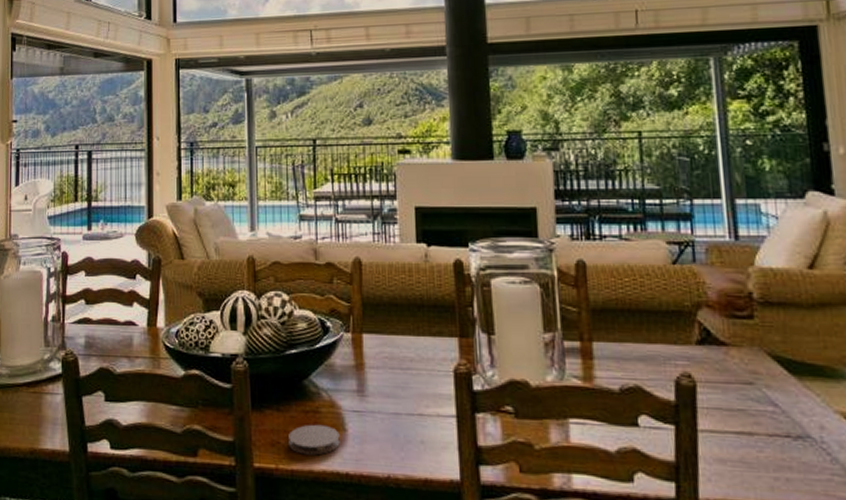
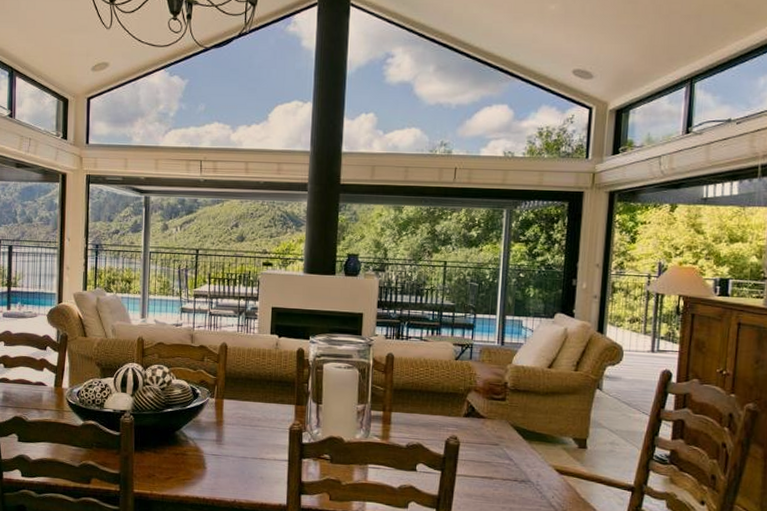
coaster: present [288,424,340,456] -> none [161,463,201,485]

